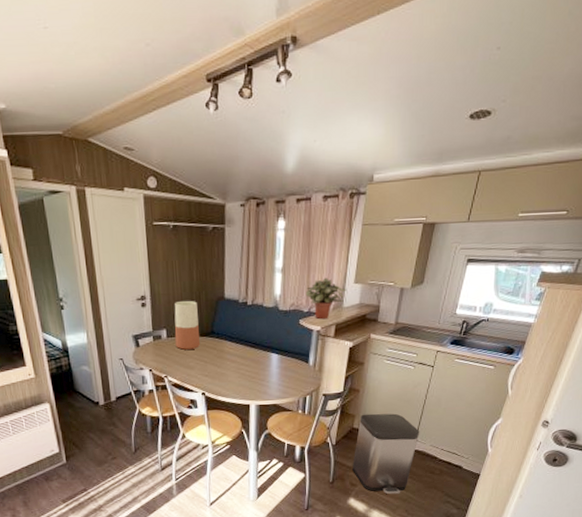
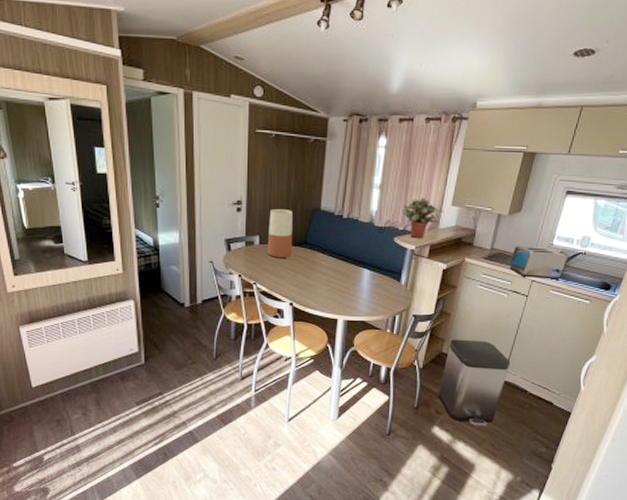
toaster: none [414,317,471,349] -> present [509,245,568,280]

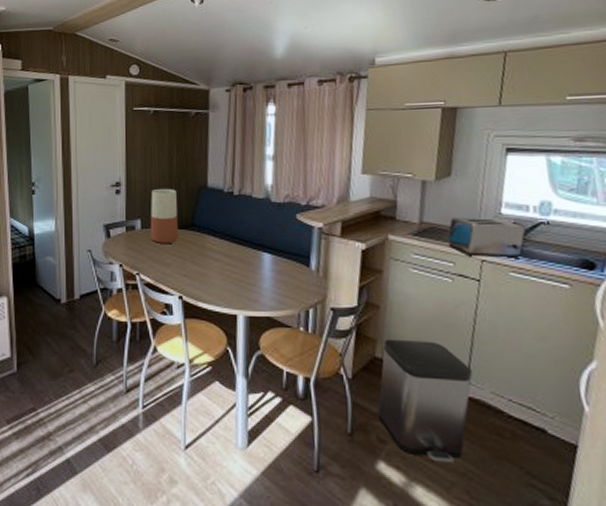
potted plant: present [402,197,443,239] -> none [302,167,352,215]

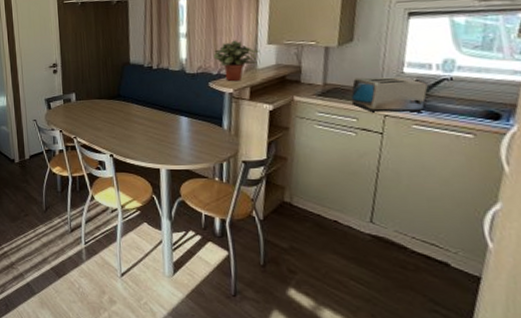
vase: present [150,188,179,243] -> none [82,66,108,112]
potted plant: none [302,167,352,215] -> present [213,40,259,82]
pedal bin: present [378,339,473,463] -> none [288,186,377,291]

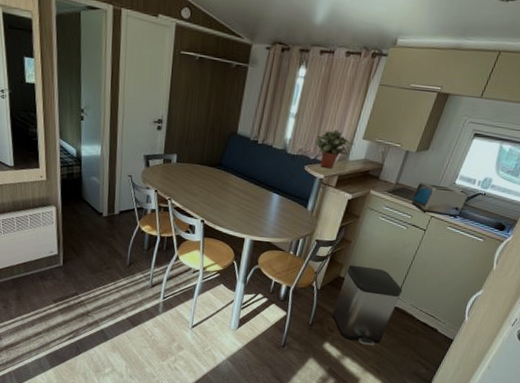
pedal bin: none [288,186,377,291] -> present [332,265,403,346]

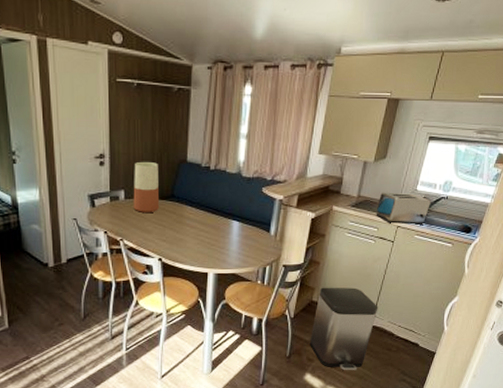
vase: none [183,129,210,178] -> present [133,161,160,212]
potted plant: present [314,129,354,169] -> none [269,146,310,189]

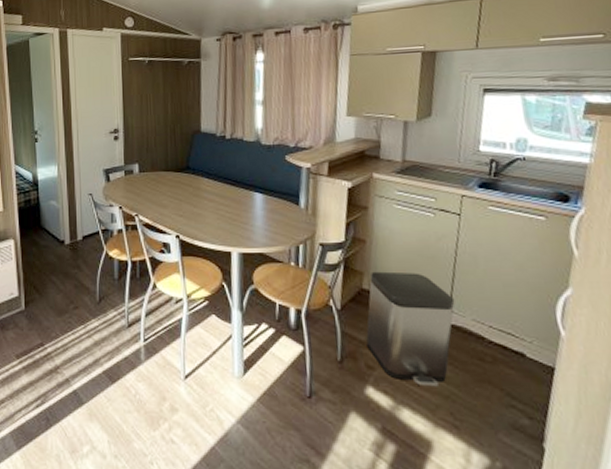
vase: present [133,161,160,212] -> none [147,133,175,186]
toaster: present [376,192,431,225] -> none [429,154,503,193]

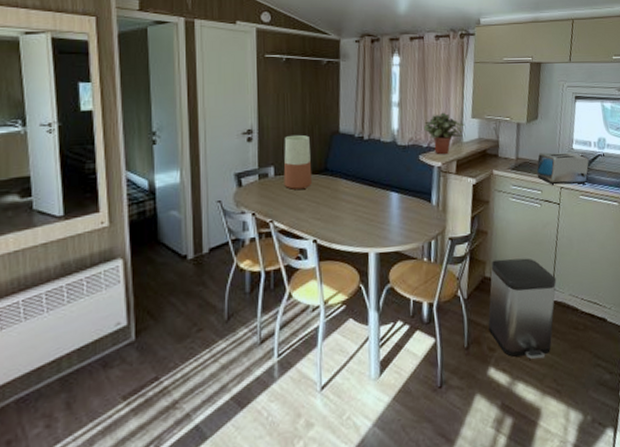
vase: none [147,133,175,186] -> present [283,134,313,190]
potted plant: none [290,110,338,156] -> present [423,112,464,155]
toaster: none [429,154,503,193] -> present [536,152,589,185]

